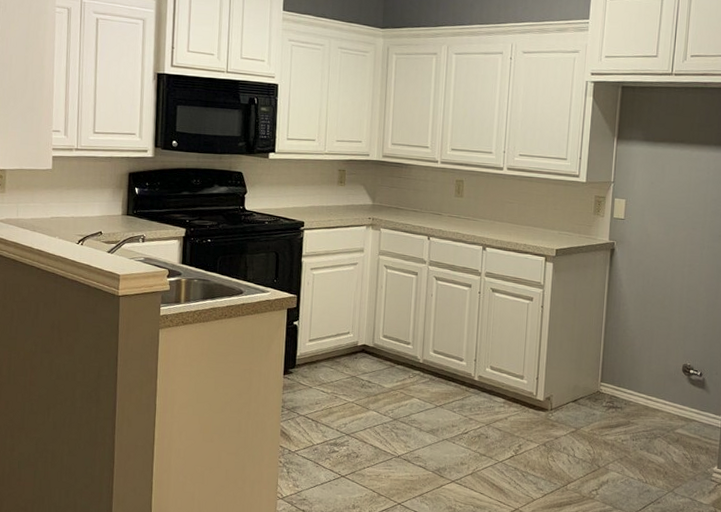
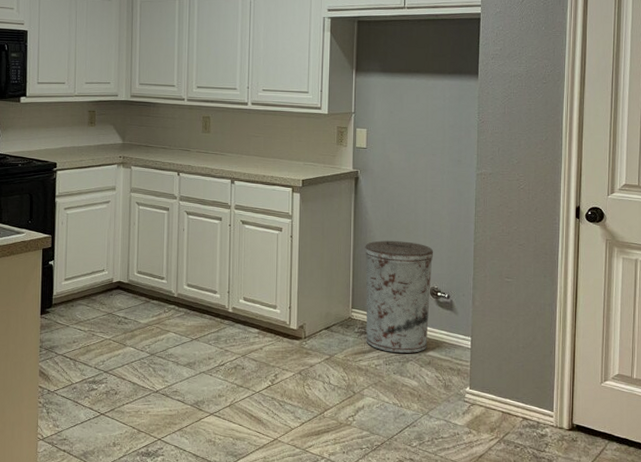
trash can: none [614,314,689,430] -> present [365,240,434,354]

